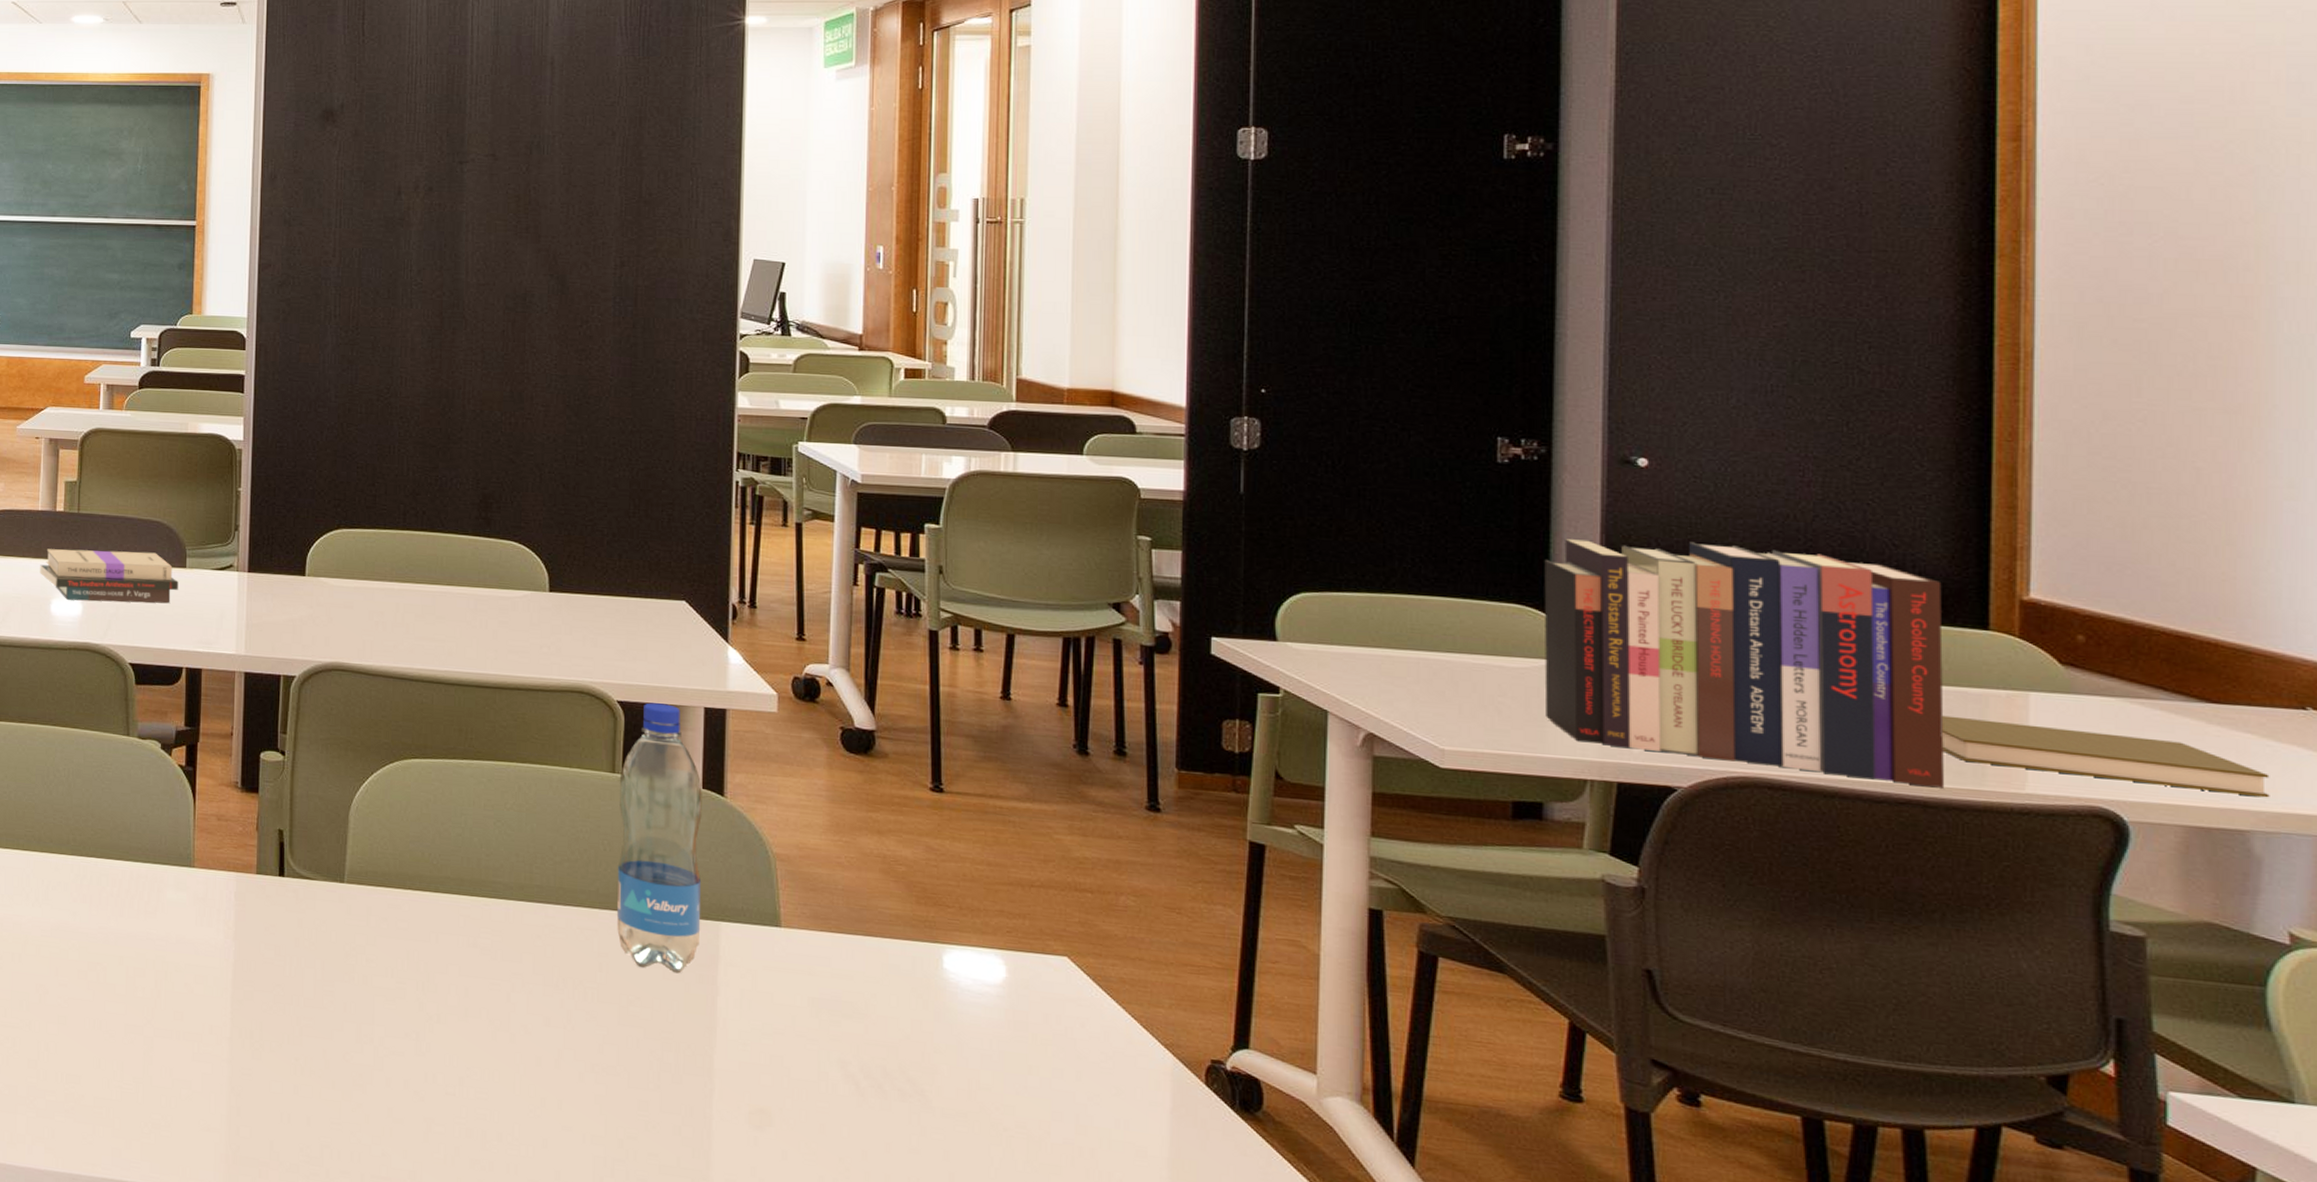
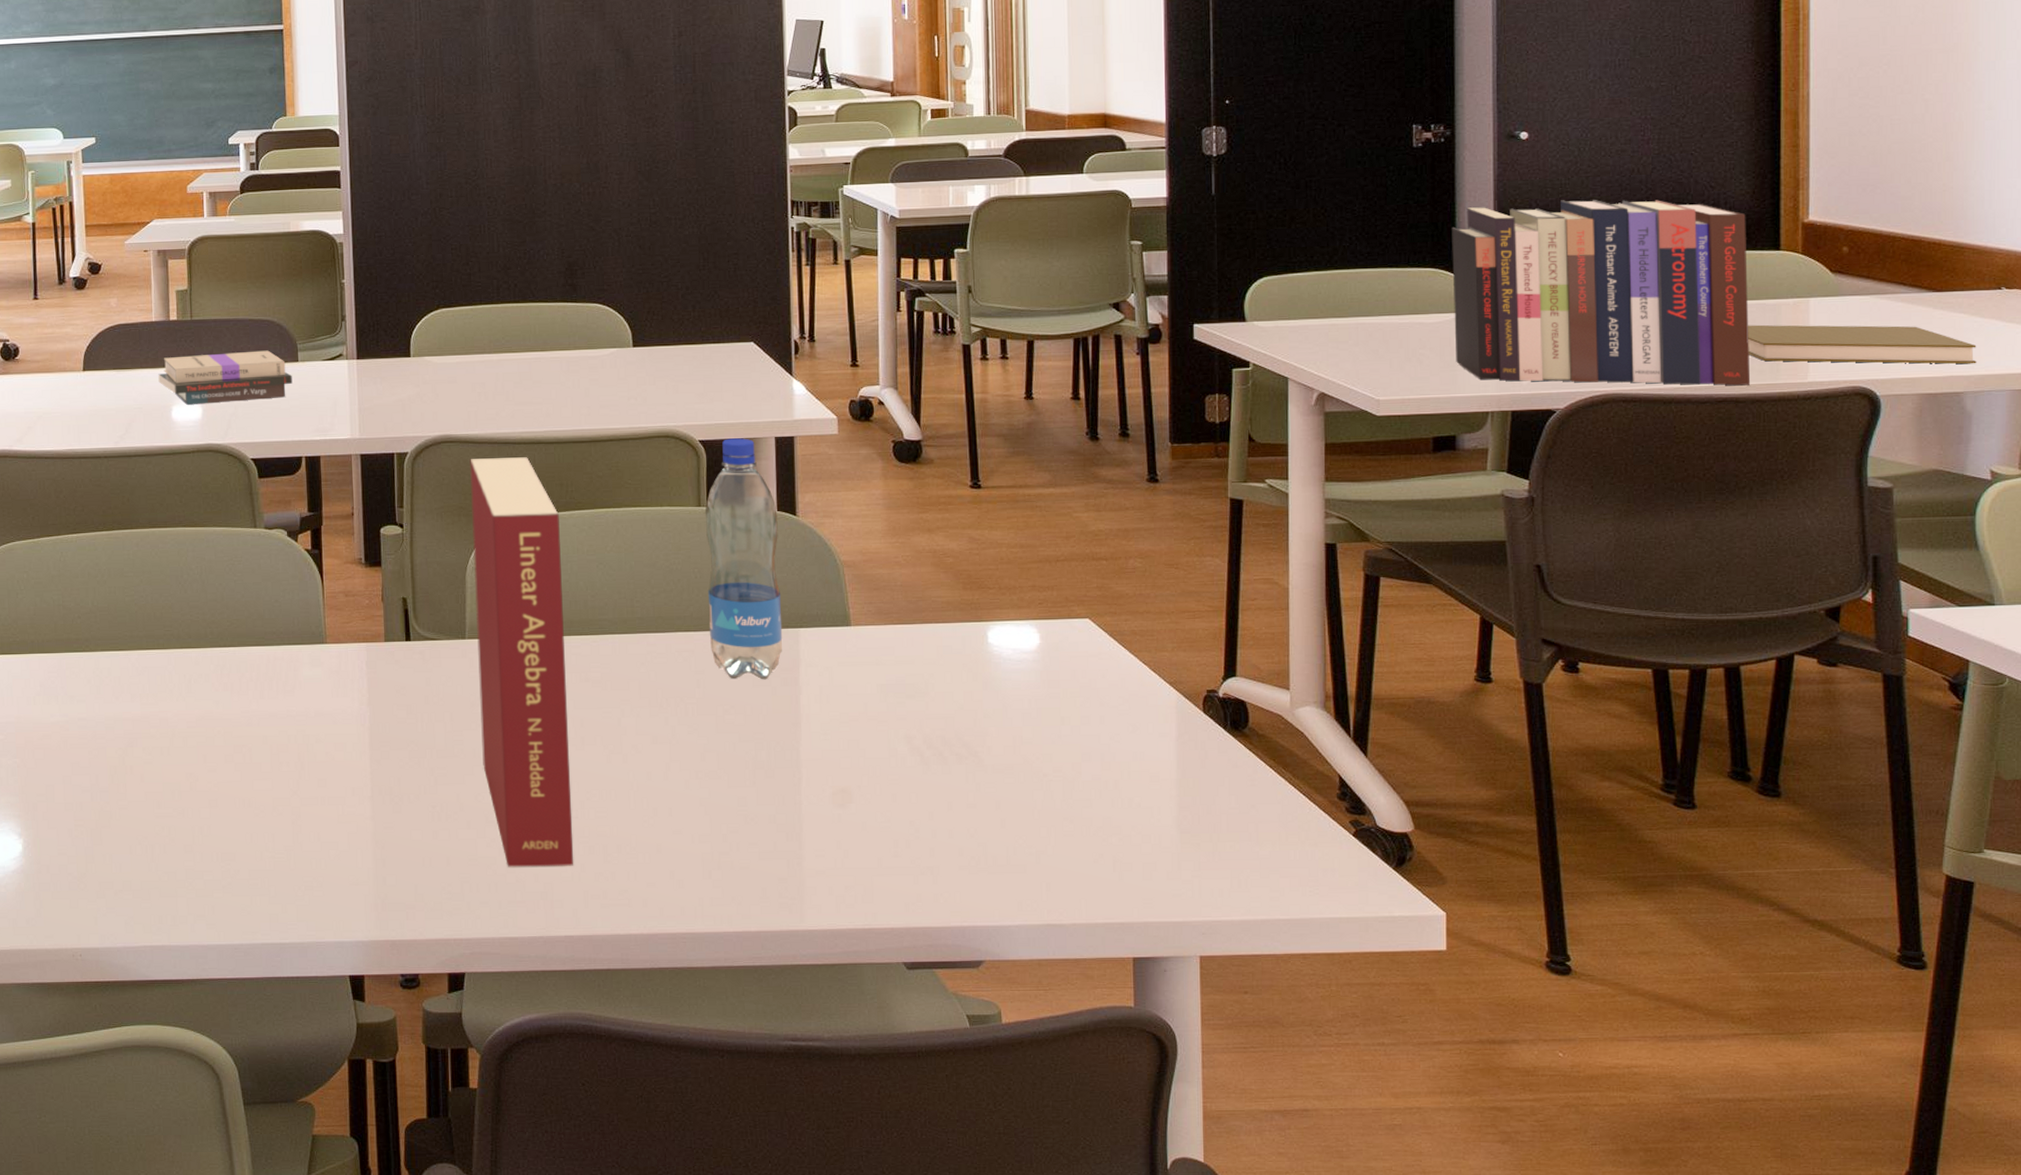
book: none [354,691,456,1148] -> present [470,457,574,867]

